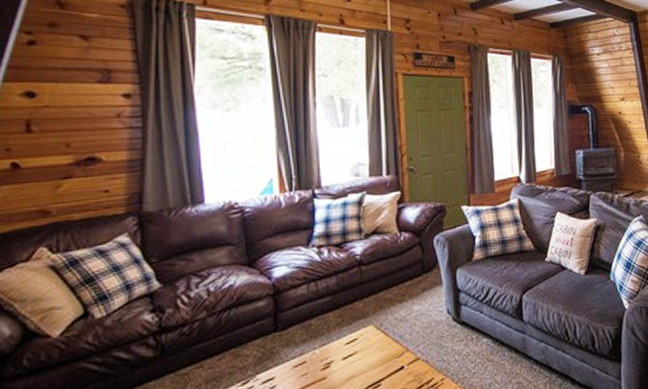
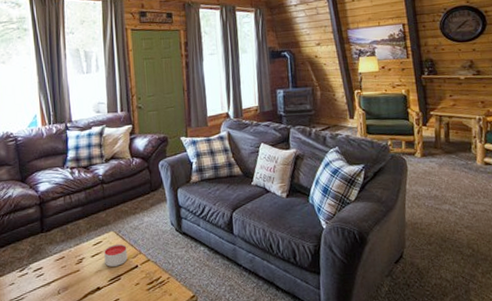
candle: none [360,340,391,371] -> present [104,243,128,267]

